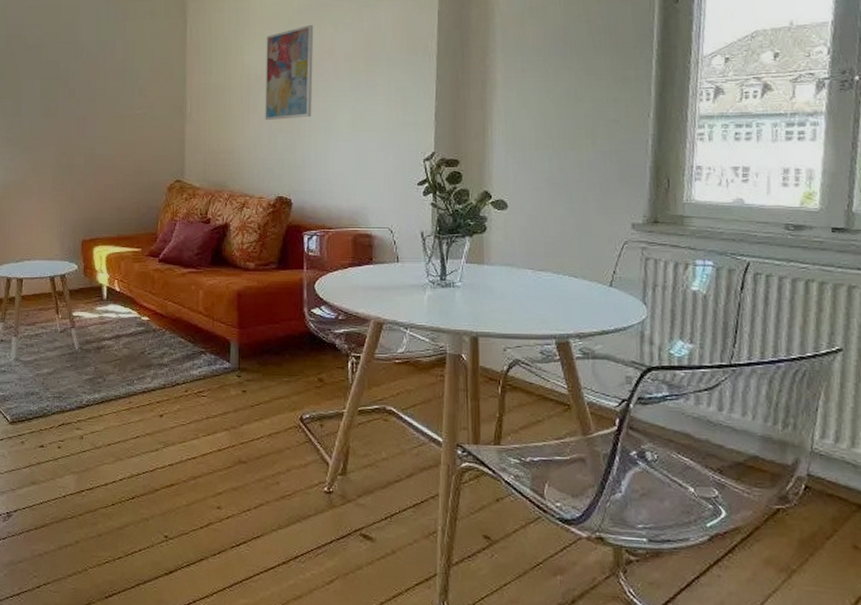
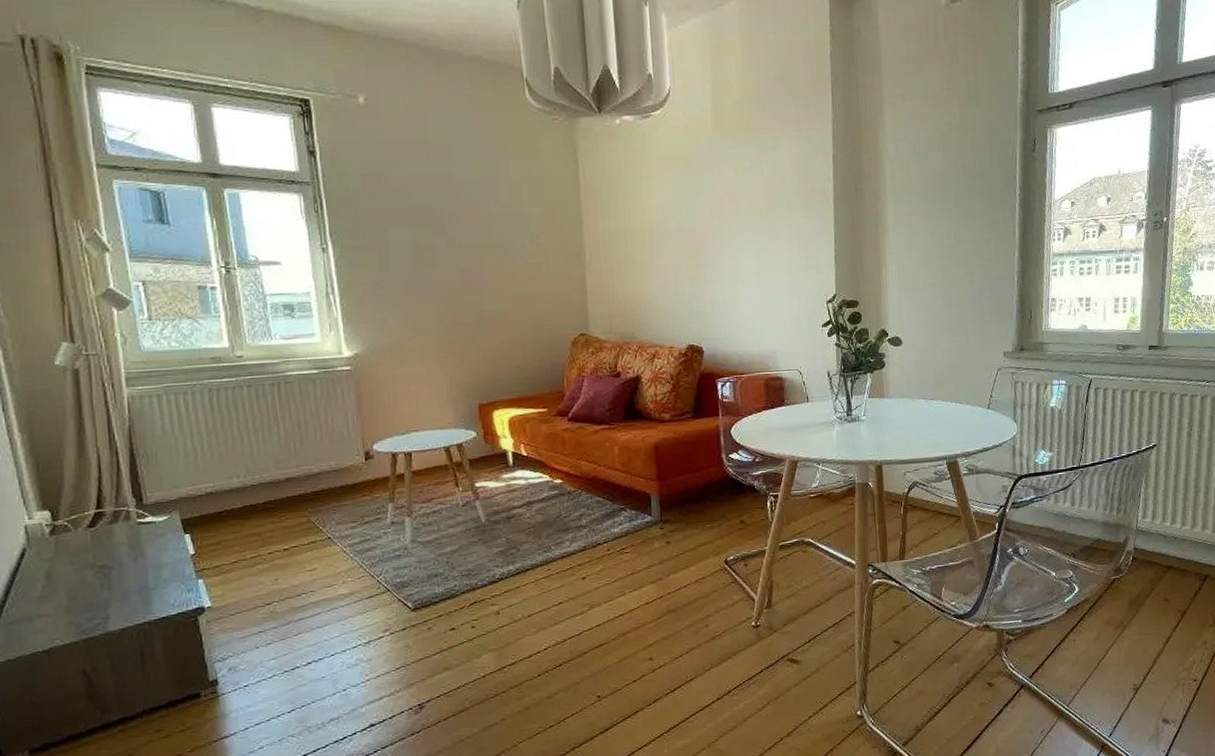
wall art: present [265,25,314,120] -> none [665,167,718,267]

